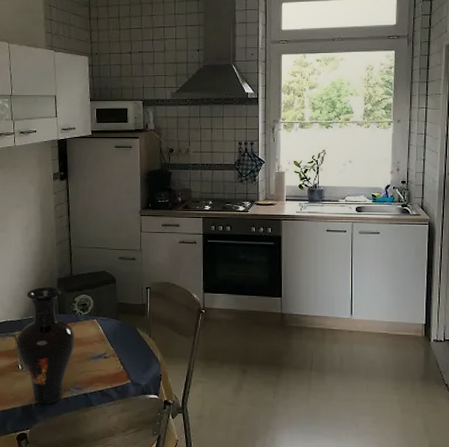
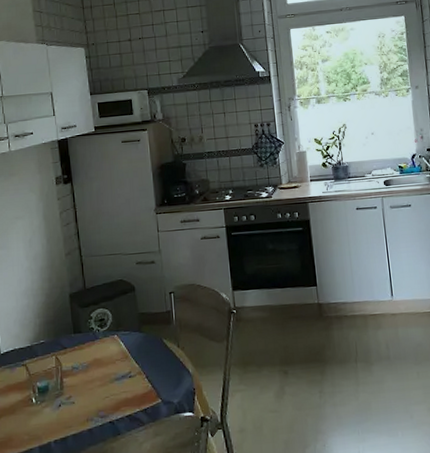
vase: present [16,287,75,404] -> none [27,304,95,441]

